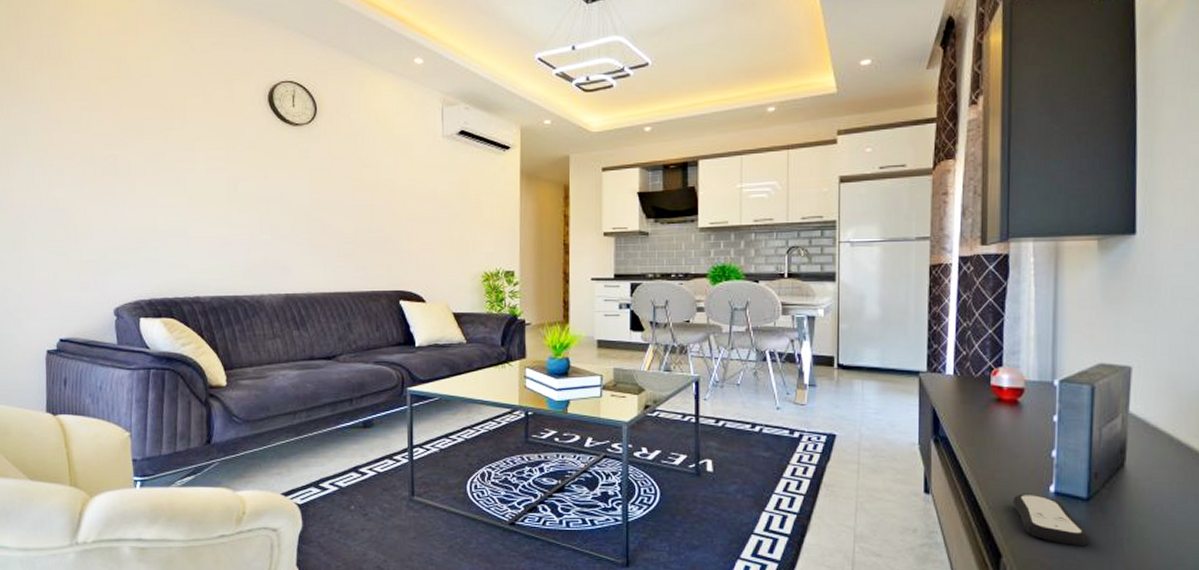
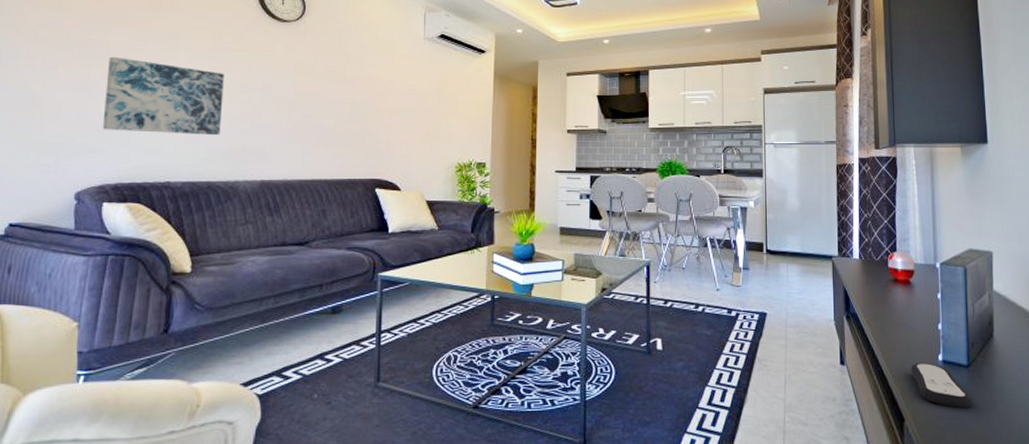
wall art: none [130,170,243,249] -> present [102,56,224,136]

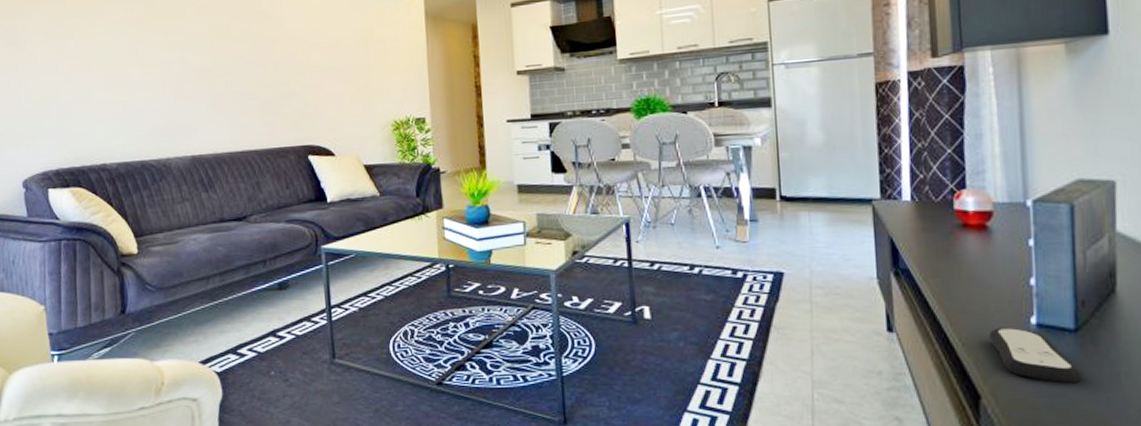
wall art: present [102,56,224,136] -> none [31,40,146,116]

